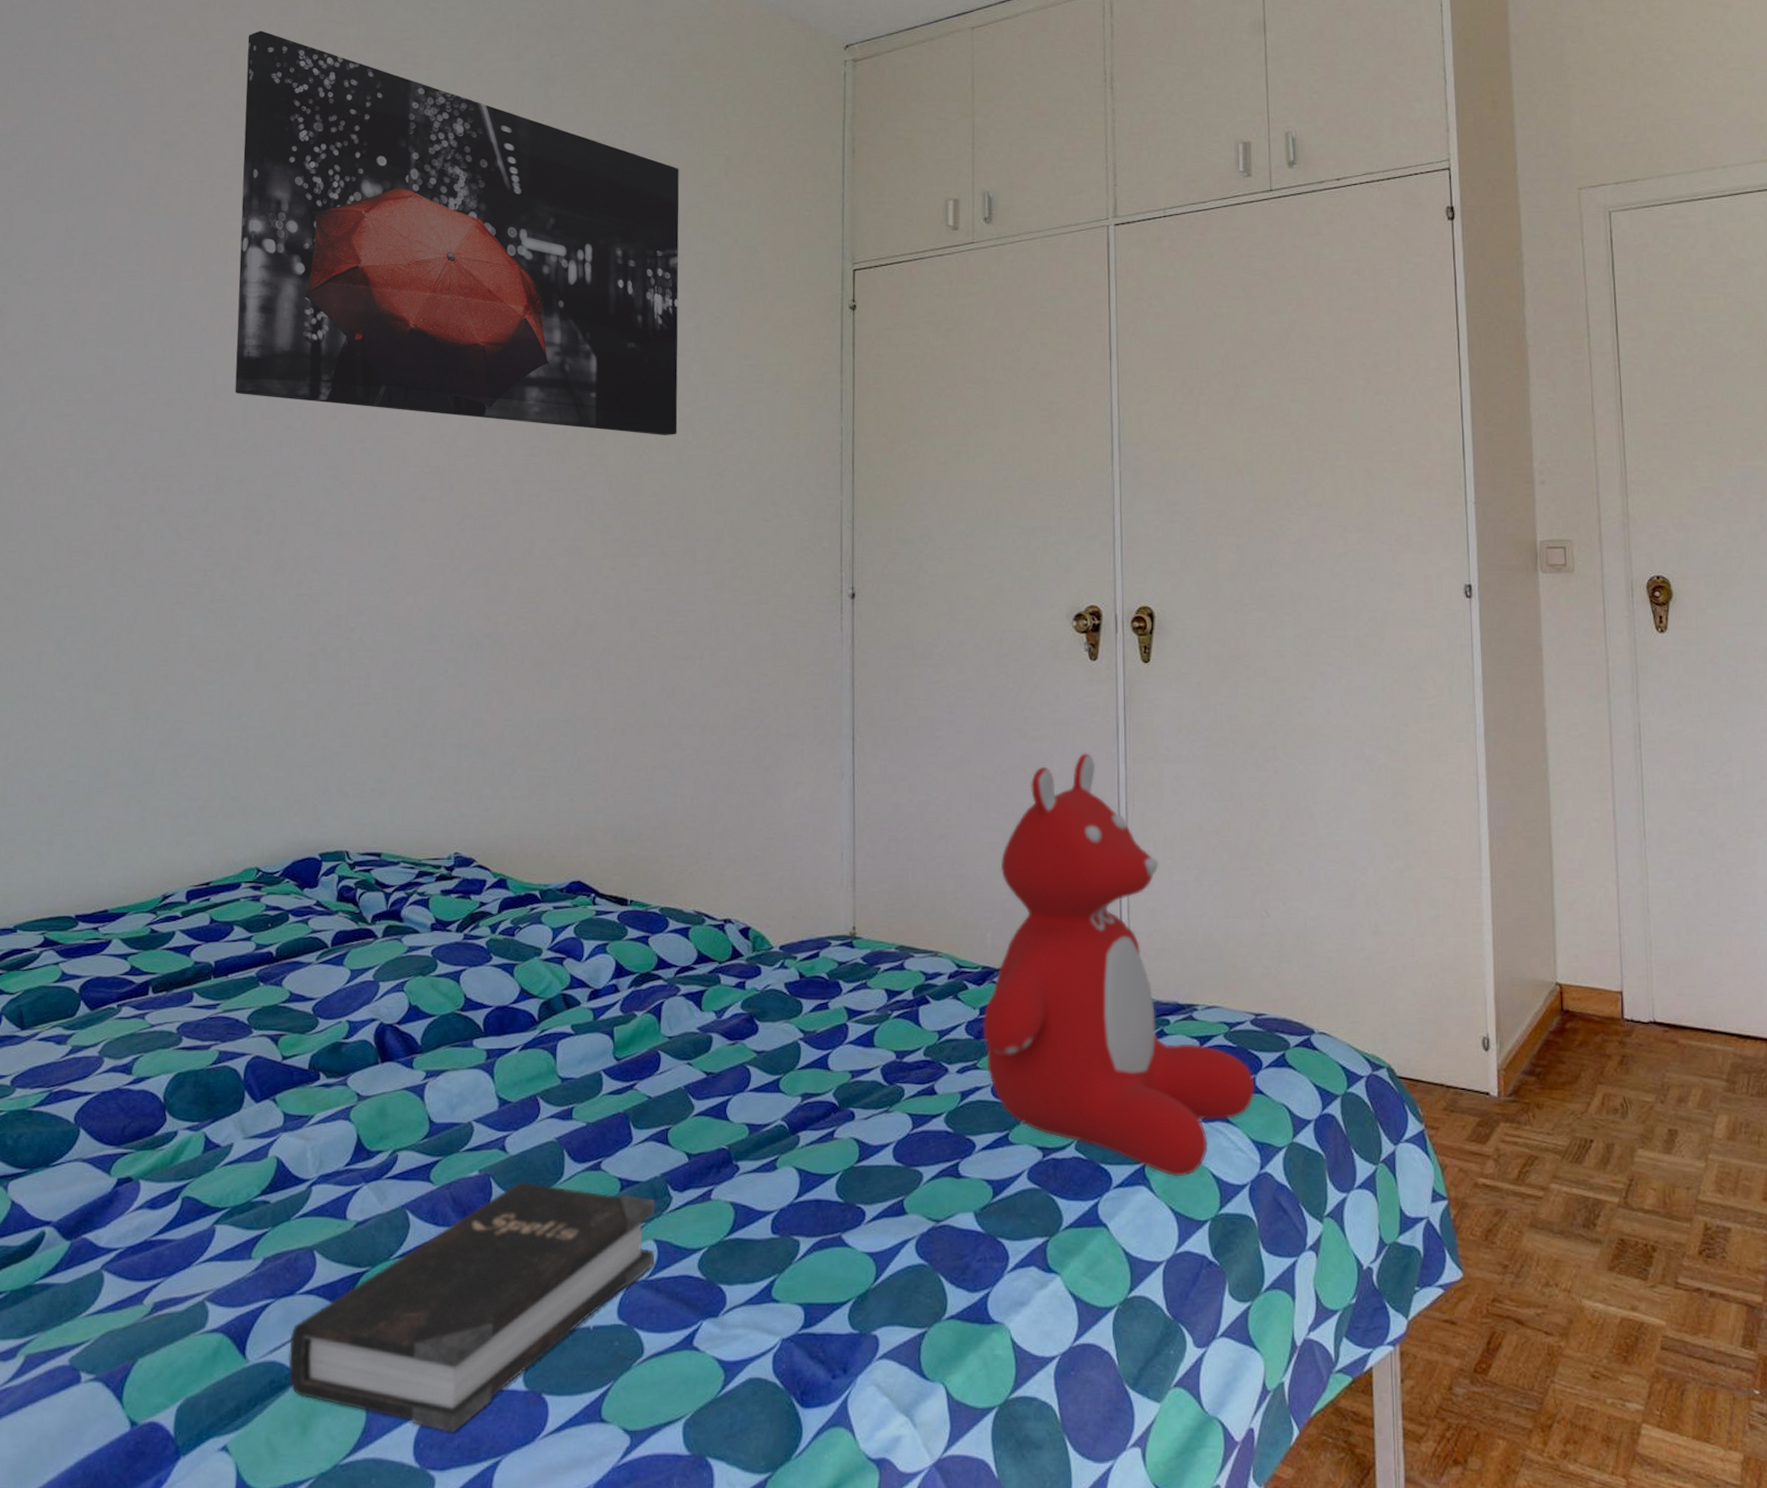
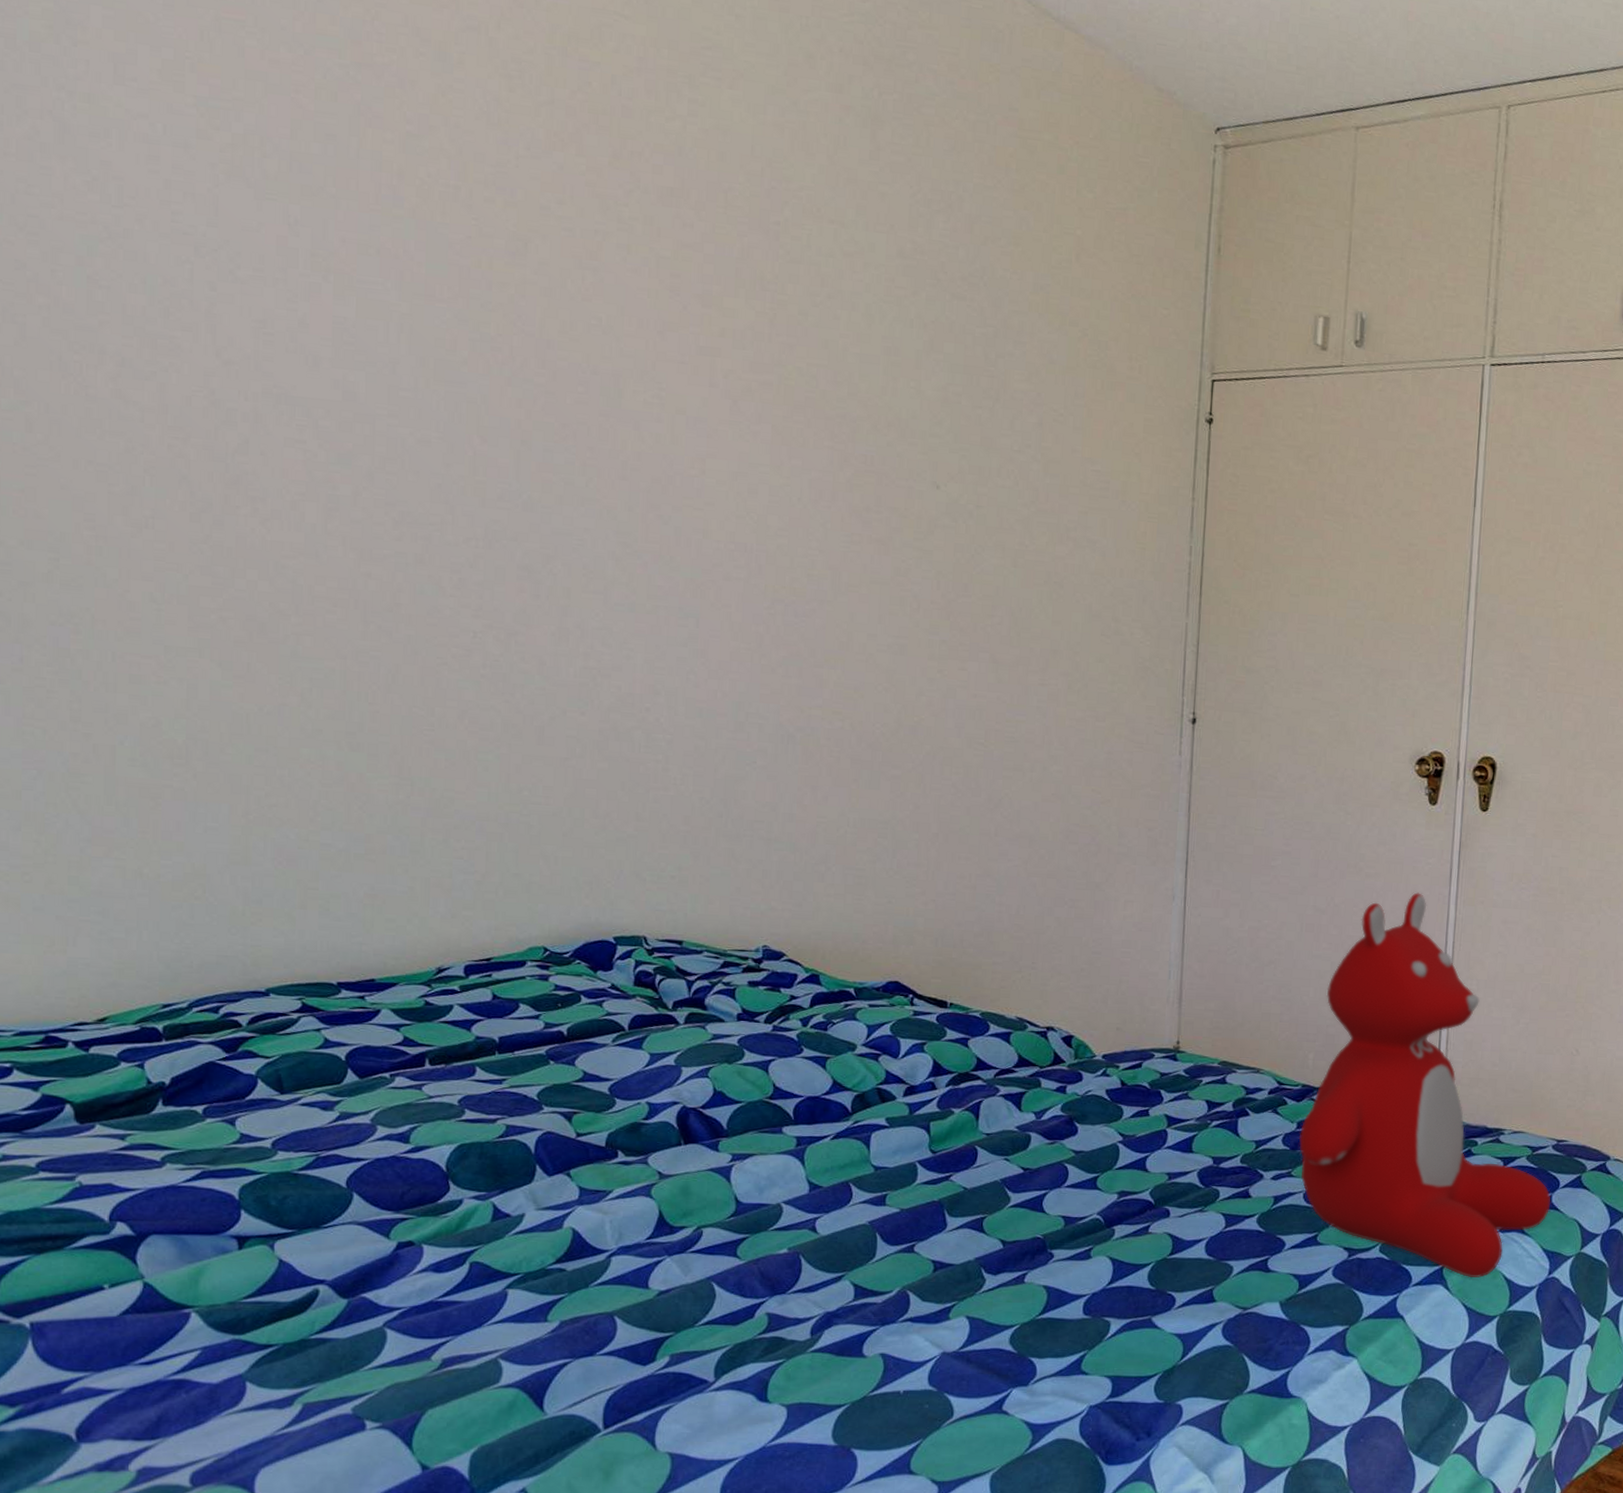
wall art: present [235,30,679,436] -> none [504,11,1024,537]
hardback book: present [288,1181,656,1432] -> none [589,1259,969,1480]

